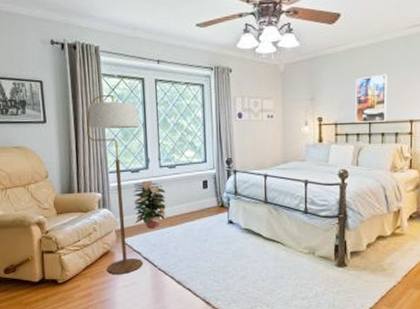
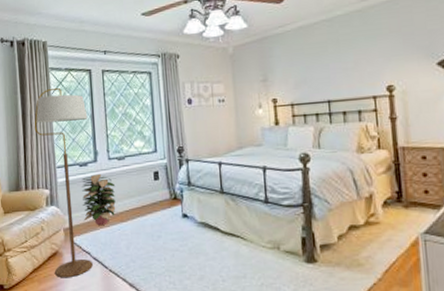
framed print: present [355,73,388,123] -> none [309,49,348,102]

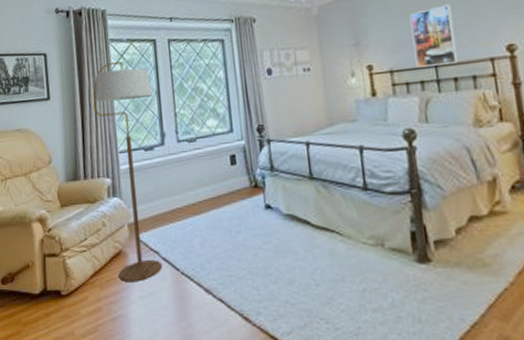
decorative plant: present [81,173,116,225] -> none [147,158,188,219]
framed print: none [309,49,348,102] -> present [409,4,459,68]

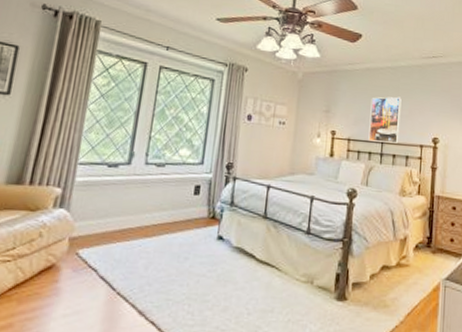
floor lamp: present [93,62,163,283] -> none [44,73,132,299]

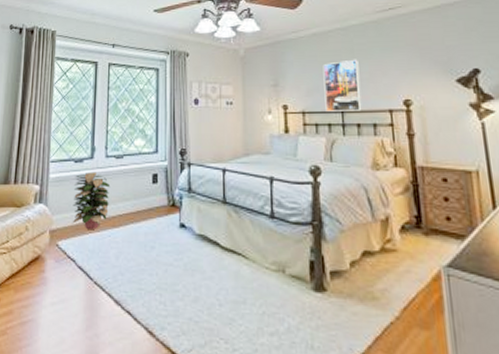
decorative plant: none [97,178,147,238] -> present [72,172,111,229]

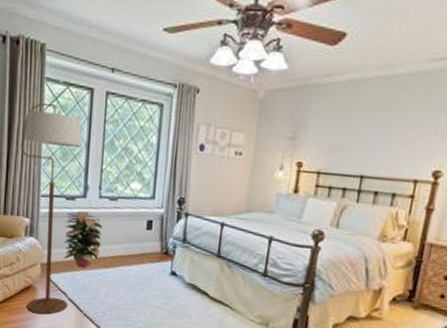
floor lamp: none [32,79,89,288] -> present [20,103,83,315]
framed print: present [323,59,362,112] -> none [343,117,395,178]

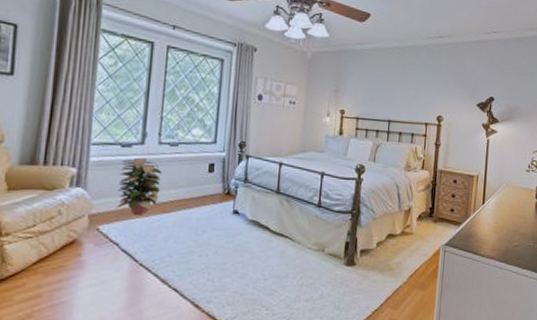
floor lamp: present [20,103,83,315] -> none [68,53,142,271]

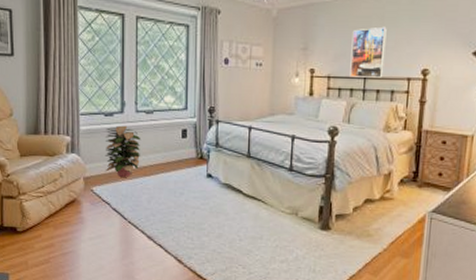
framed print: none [376,76,408,122] -> present [349,26,387,78]

